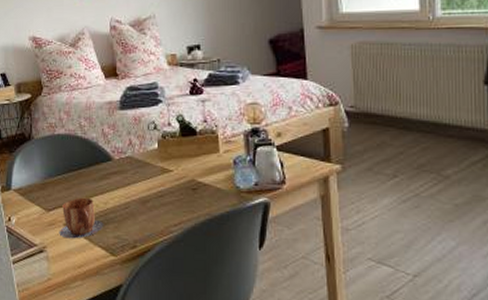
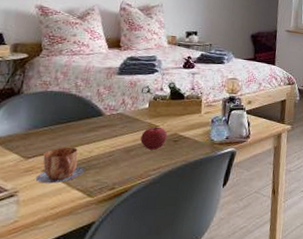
apple: none [155,171,184,201] -> present [140,126,168,150]

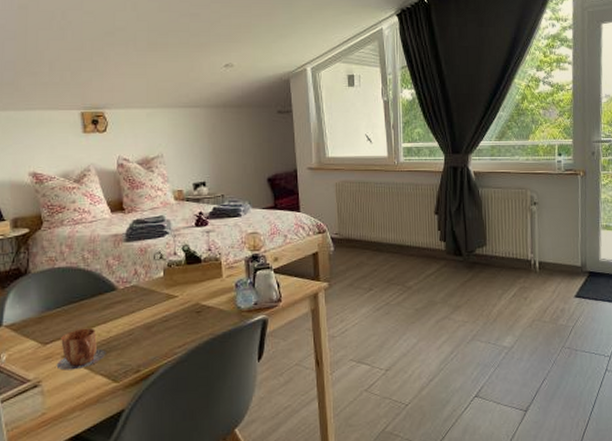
apple: present [140,126,168,150] -> none [160,297,189,324]

